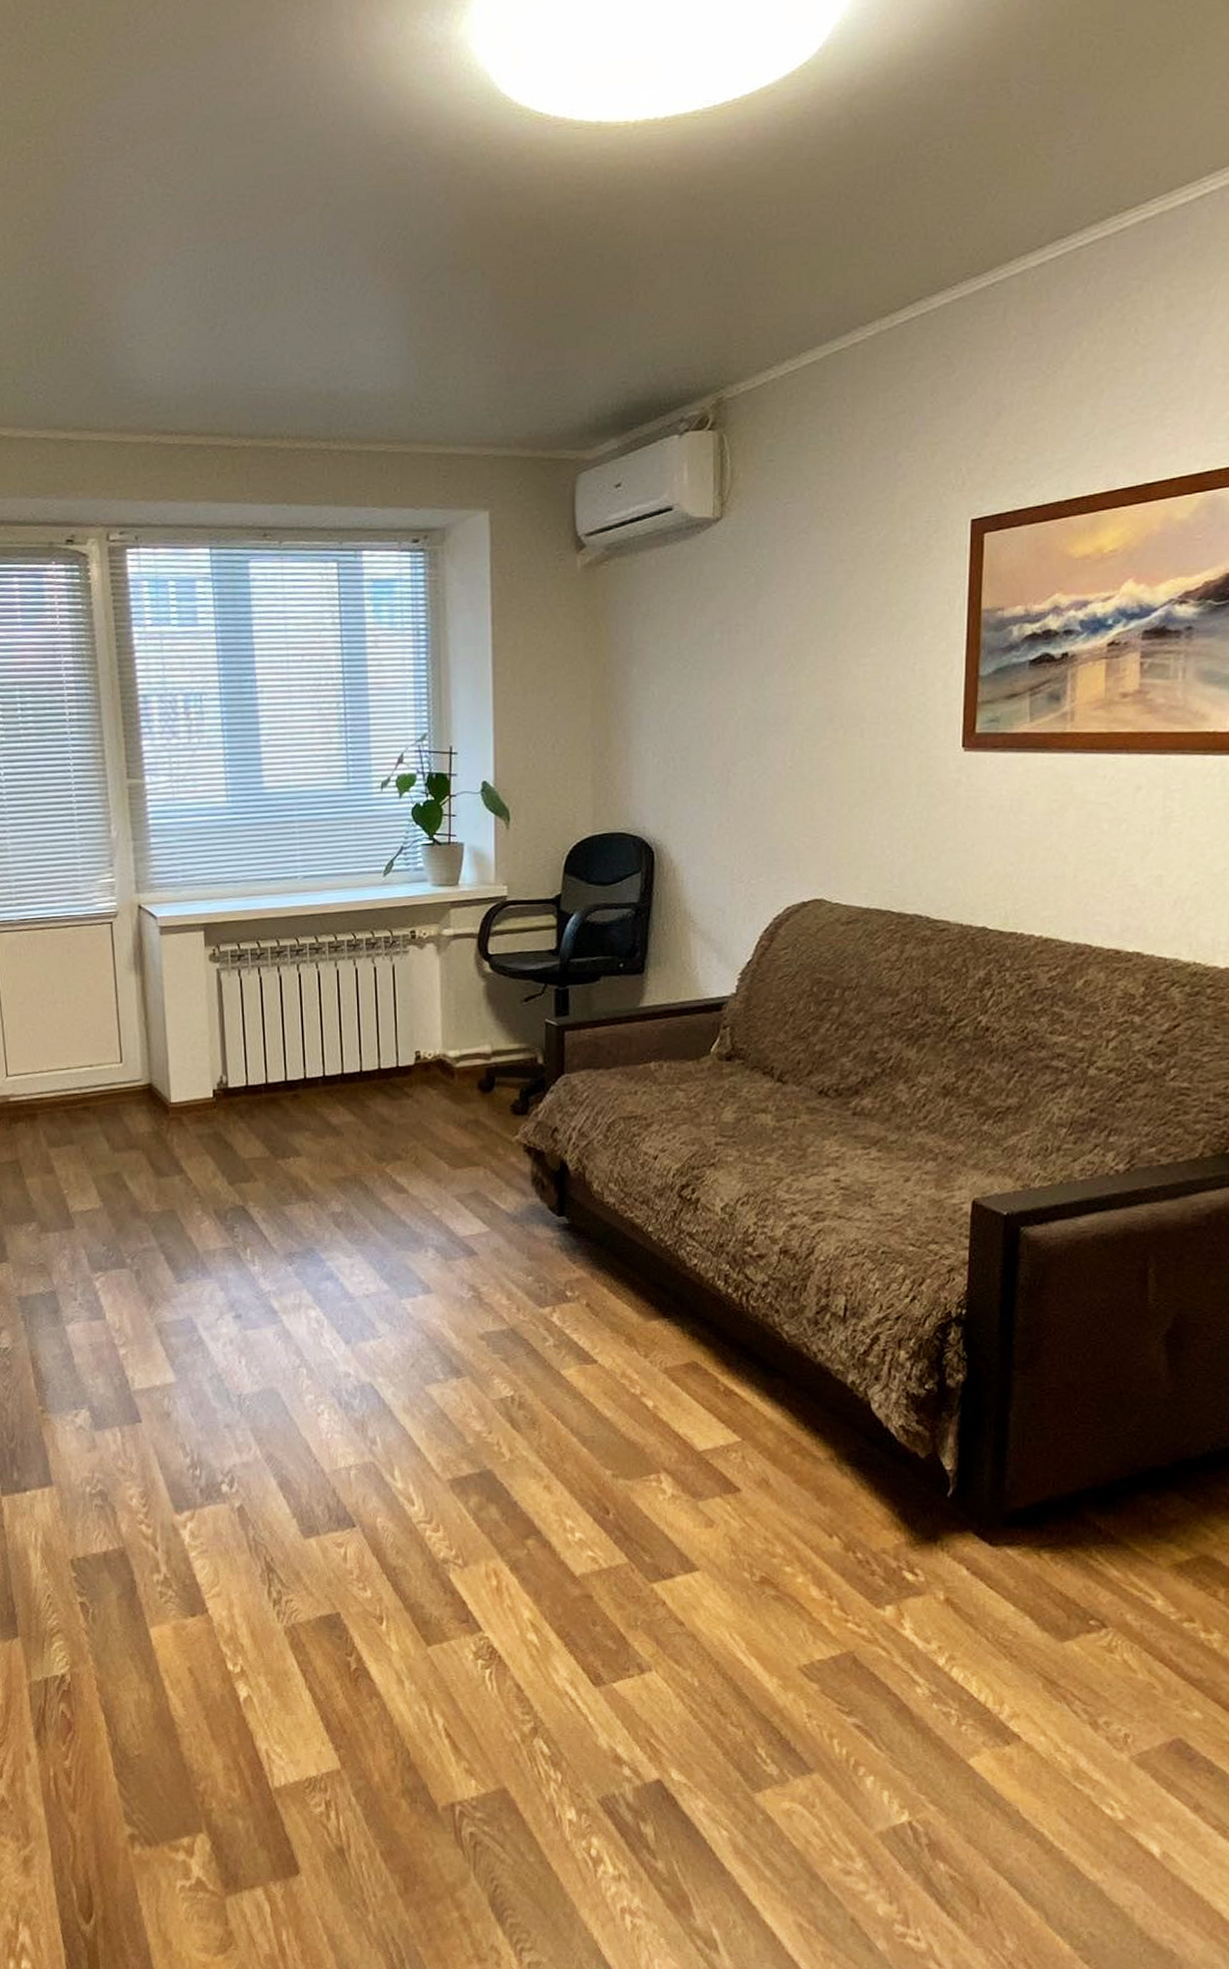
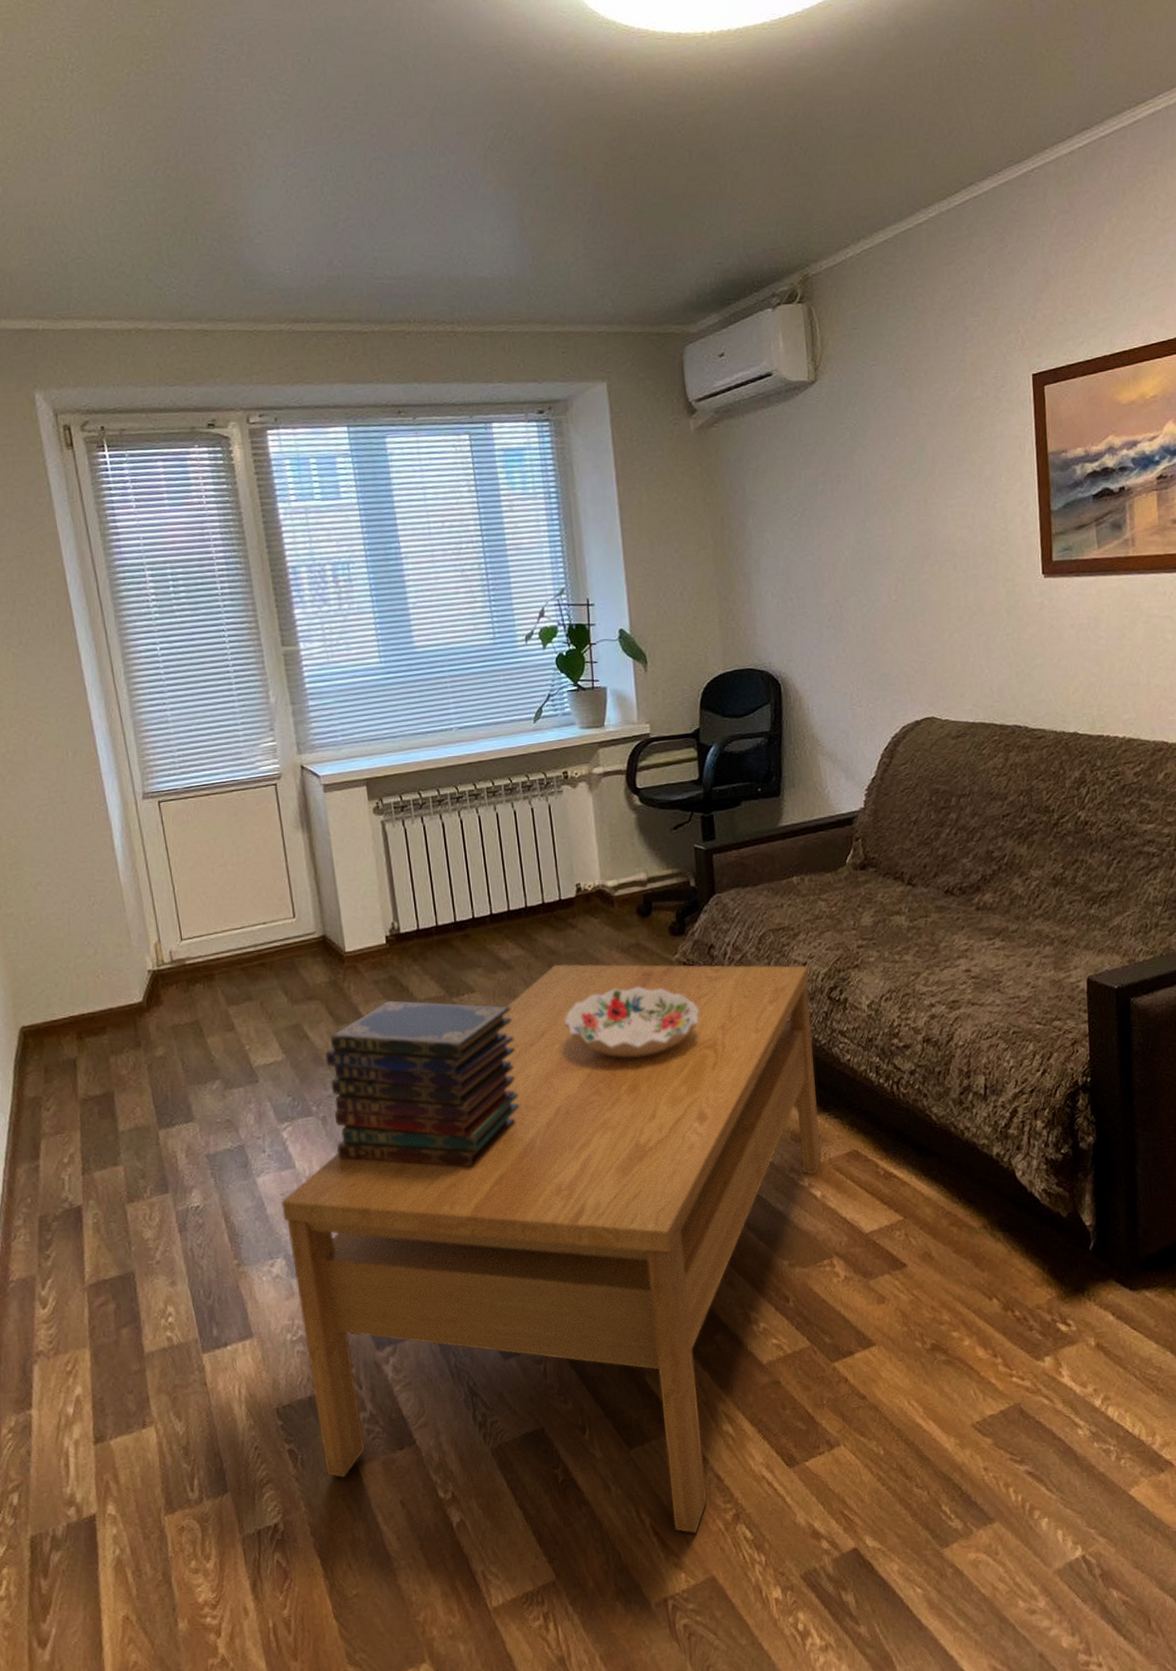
coffee table: none [88,1134,659,1741] -> present [280,963,821,1534]
book stack: none [143,1157,338,1338] -> present [325,1000,519,1168]
decorative bowl: none [392,1166,538,1240] -> present [564,986,700,1058]

